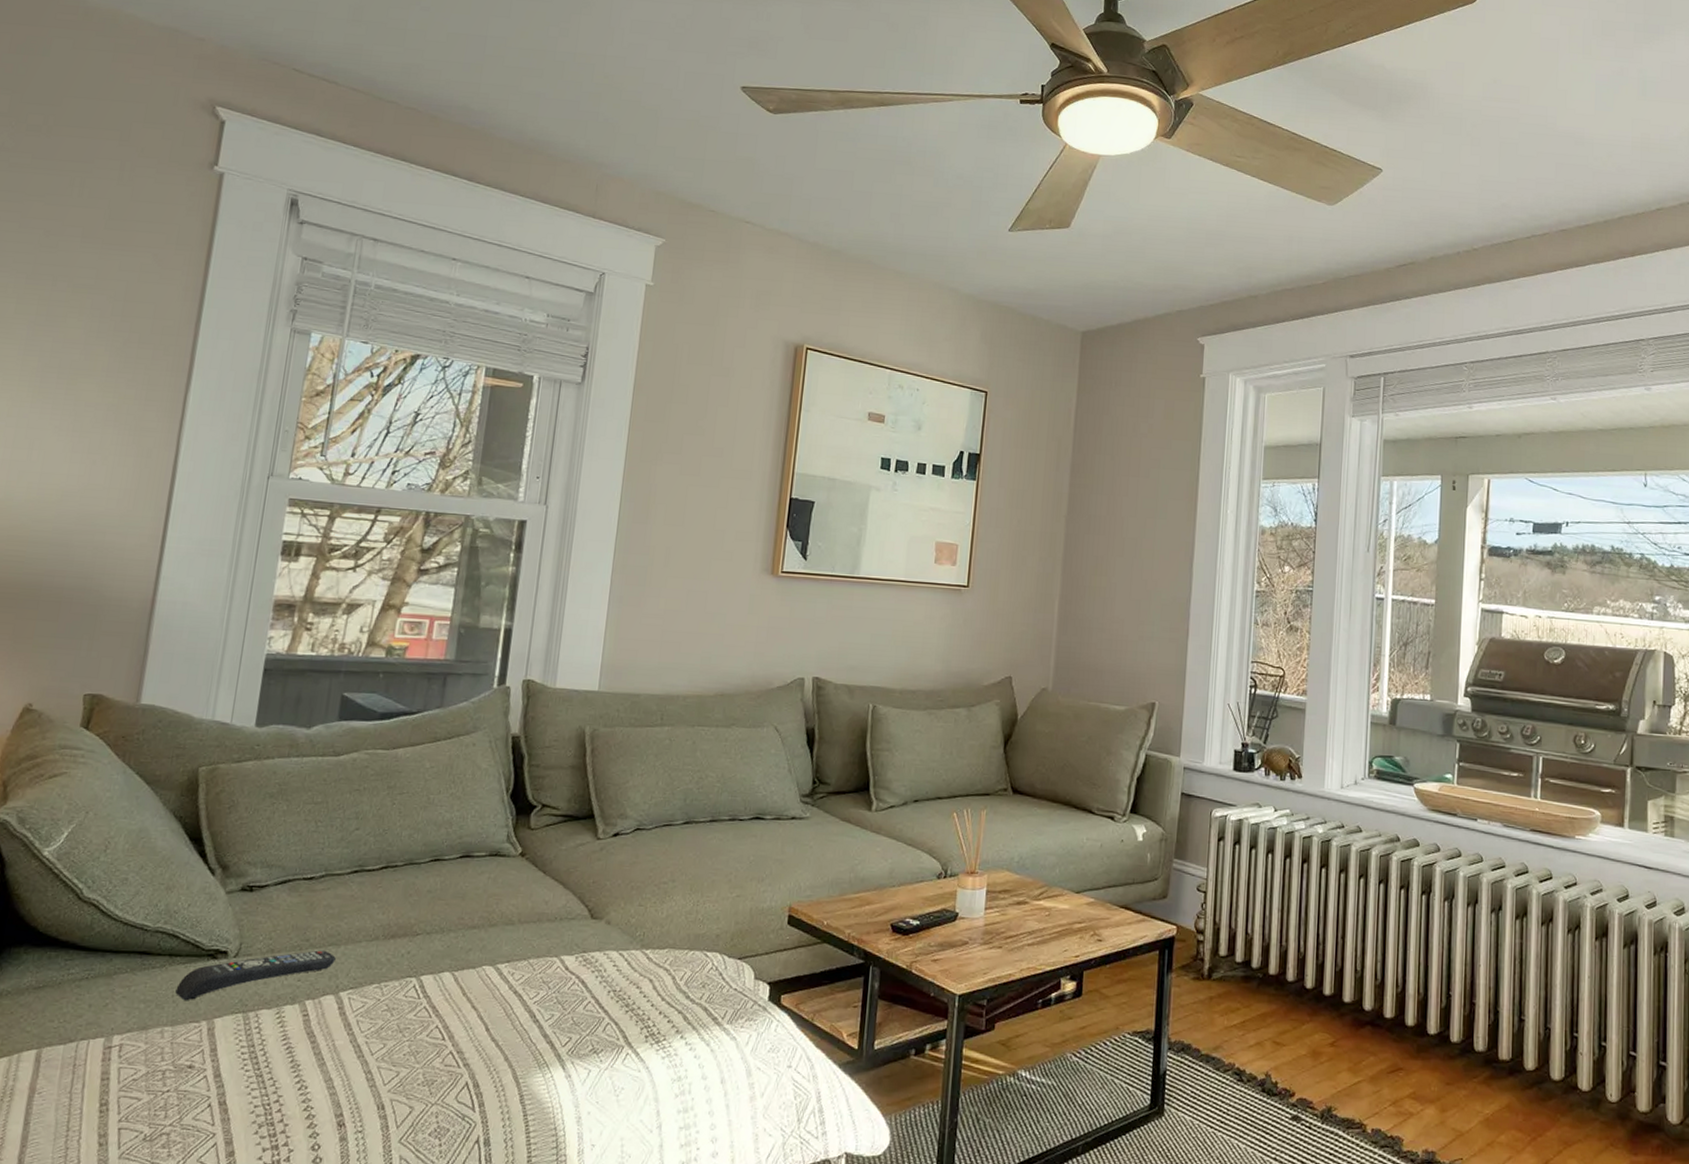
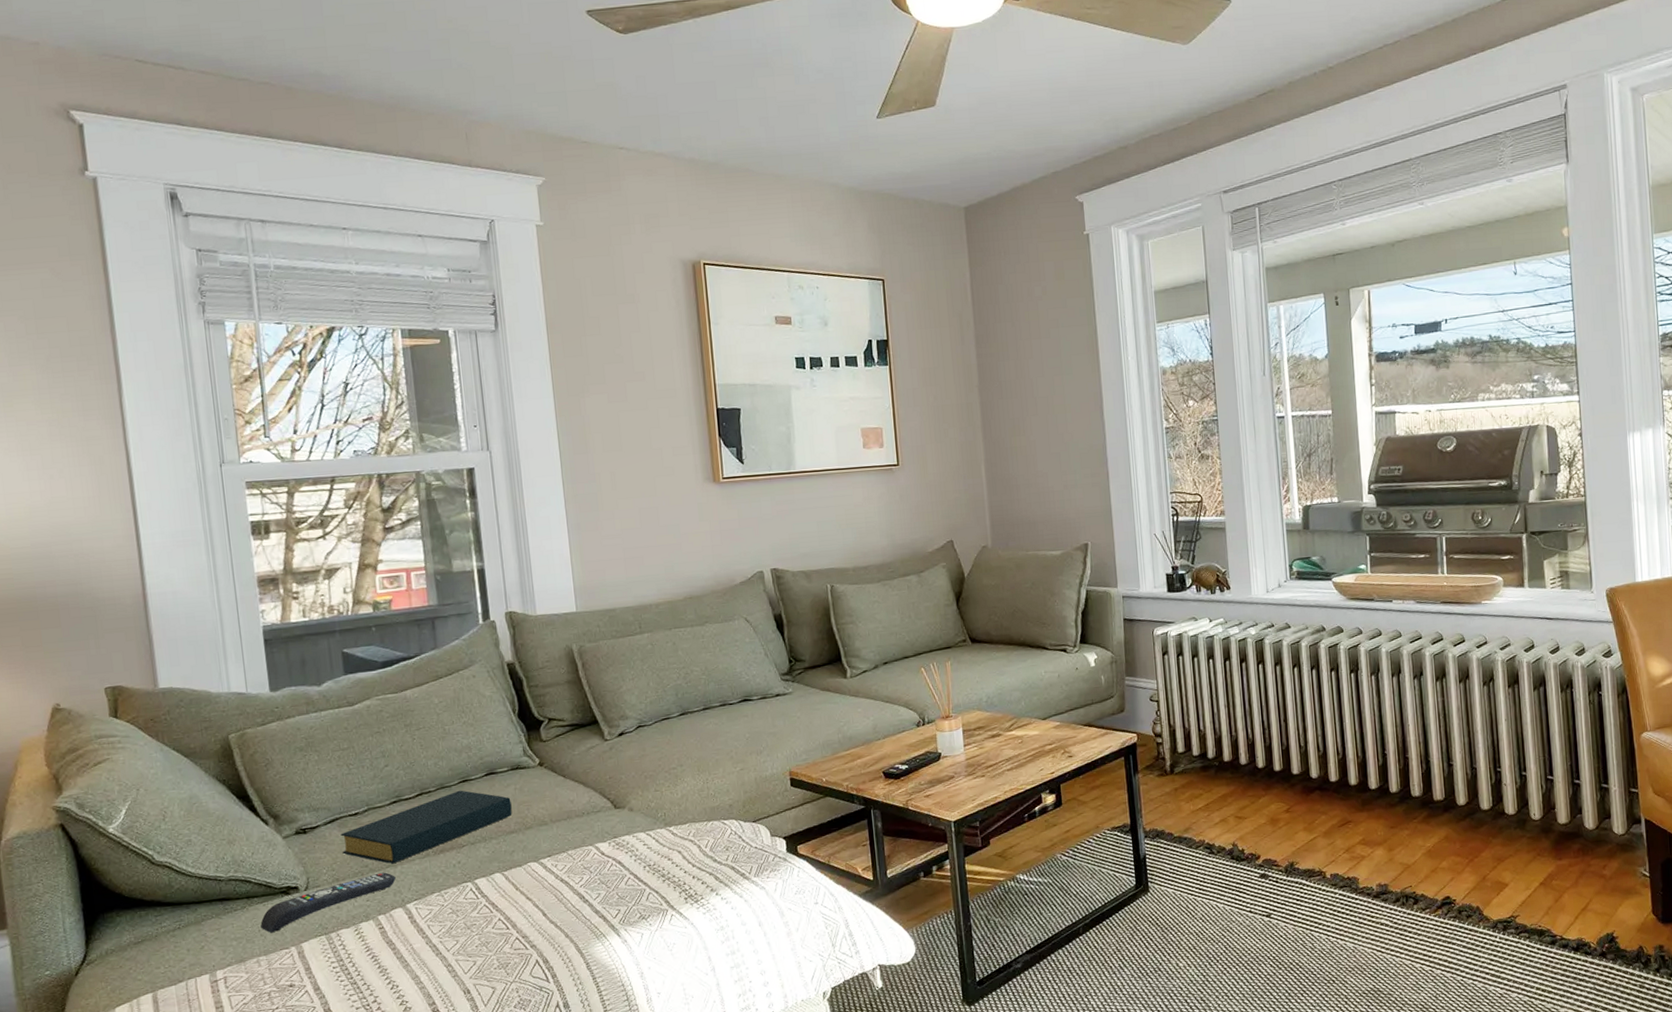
hardback book: none [285,869,481,943] -> present [340,790,512,864]

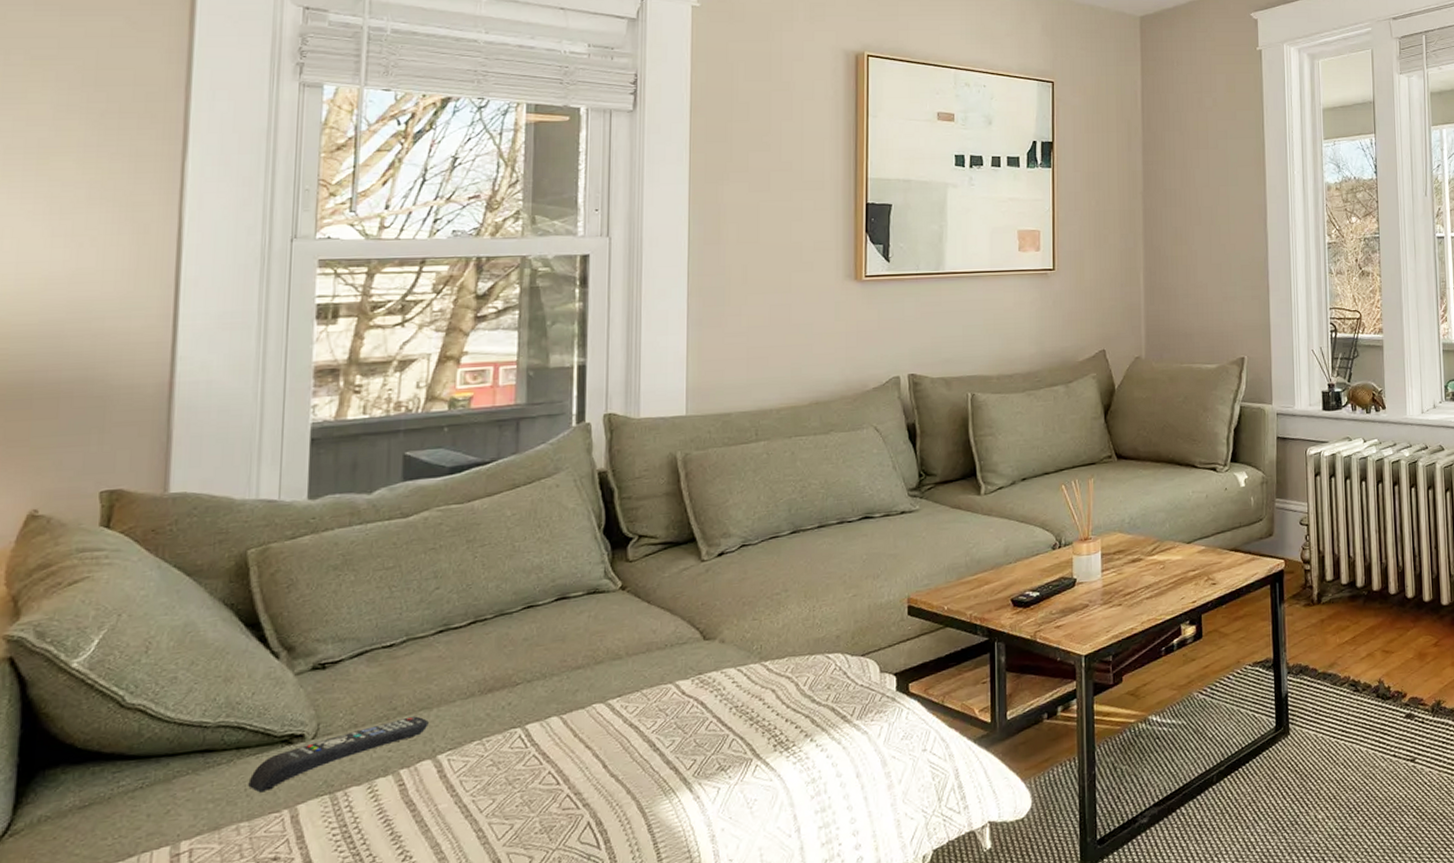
hardback book: present [340,790,512,864] -> none [367,617,582,706]

